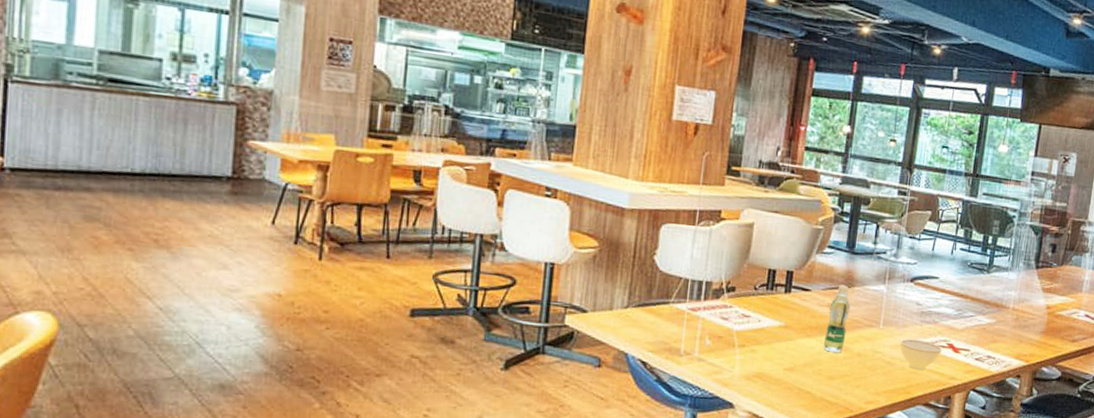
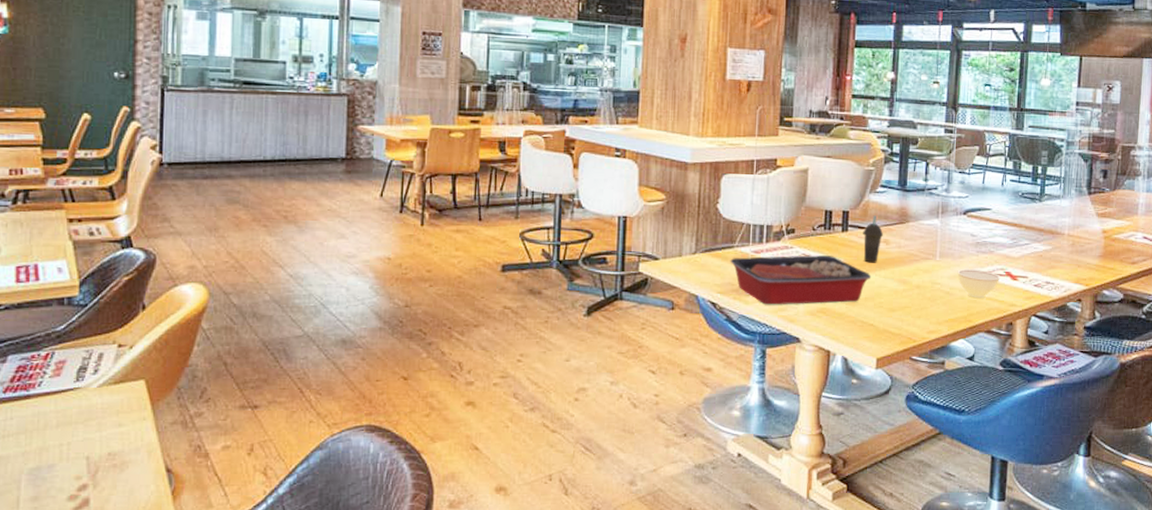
tray: none [664,314,812,368] -> present [730,255,872,304]
cup: none [805,277,828,328] -> present [863,215,884,263]
bottle: present [824,284,850,353] -> none [883,221,906,286]

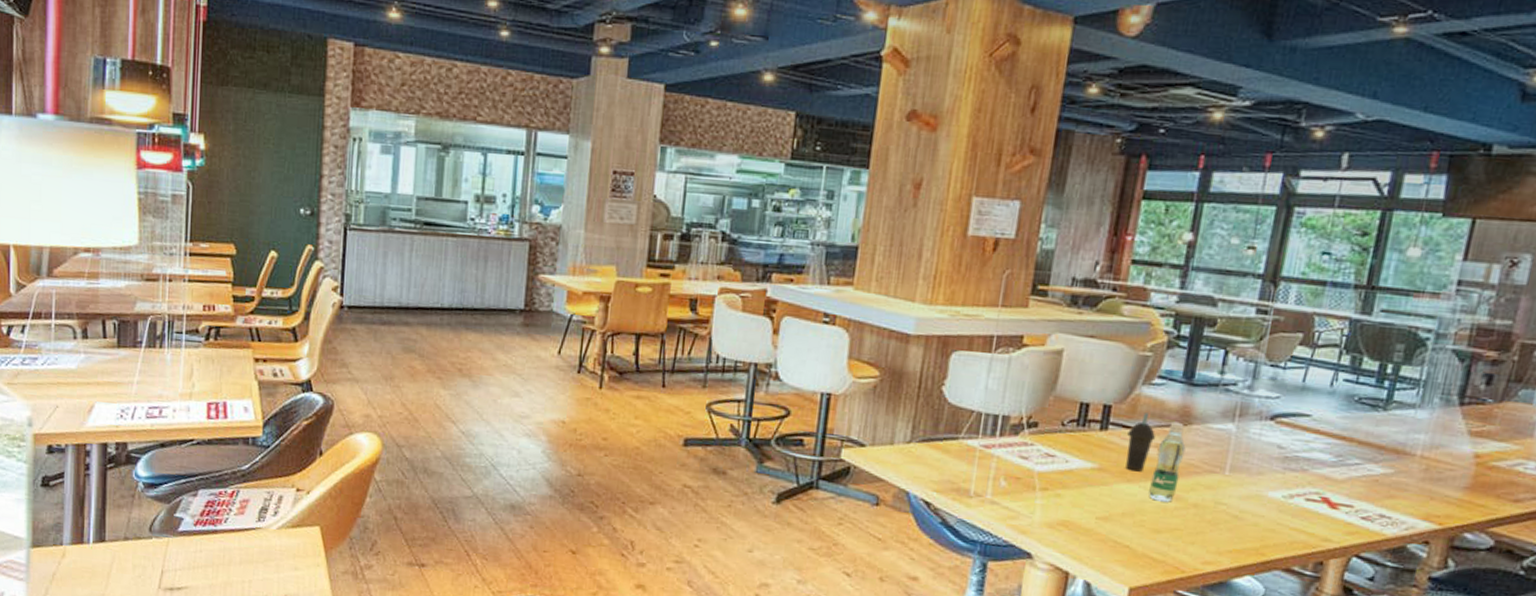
tray: present [730,255,872,304] -> none [952,451,1134,517]
bottle: none [883,221,906,286] -> present [1149,421,1186,502]
bowl: present [957,269,1001,299] -> none [1252,489,1314,529]

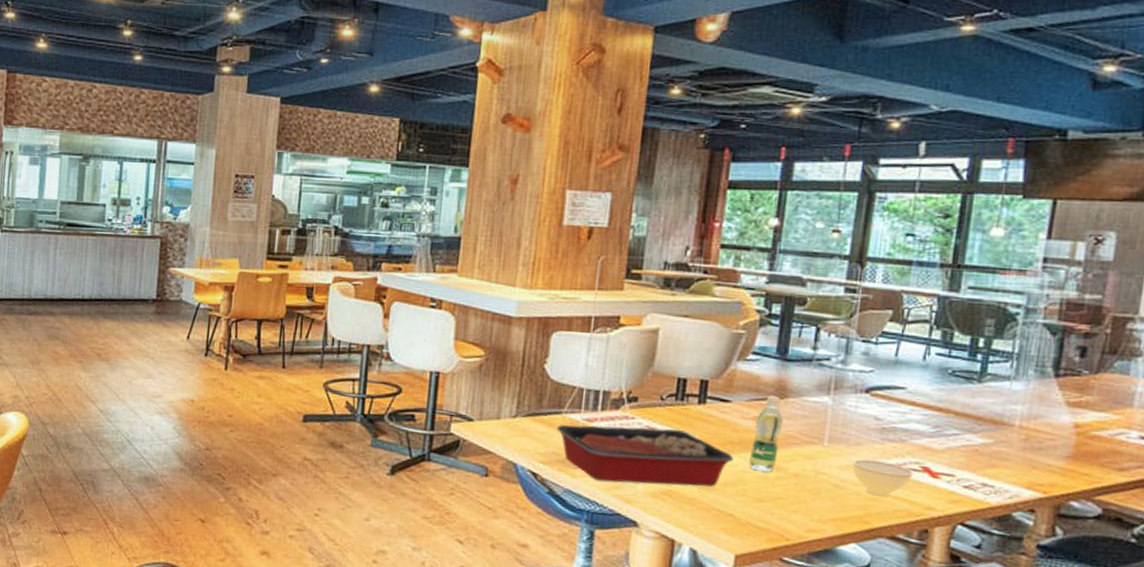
tray: none [952,451,1134,517] -> present [556,425,734,487]
cup: present [1125,412,1156,472] -> none [725,387,754,443]
bowl: none [1252,489,1314,529] -> present [852,459,914,497]

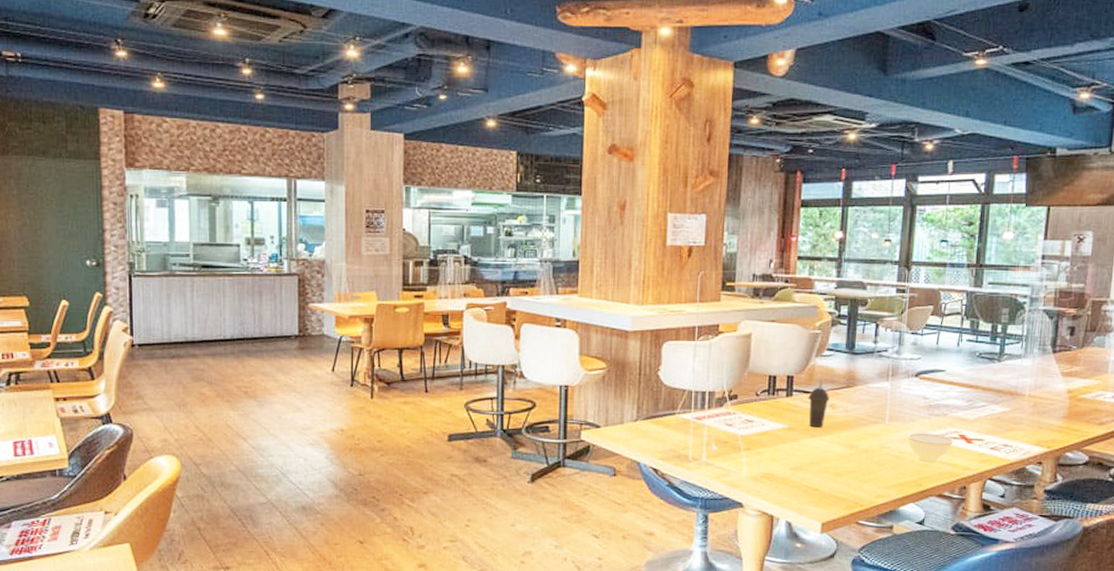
tray: present [556,425,734,487] -> none [671,421,817,470]
cup: none [725,387,754,443] -> present [808,379,830,428]
bottle: present [749,395,783,472] -> none [829,385,854,450]

